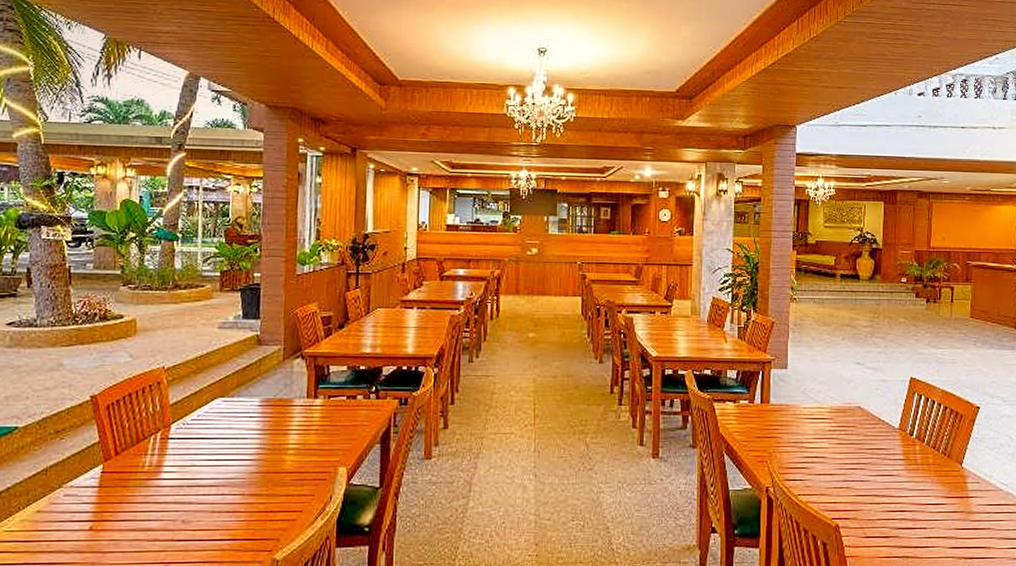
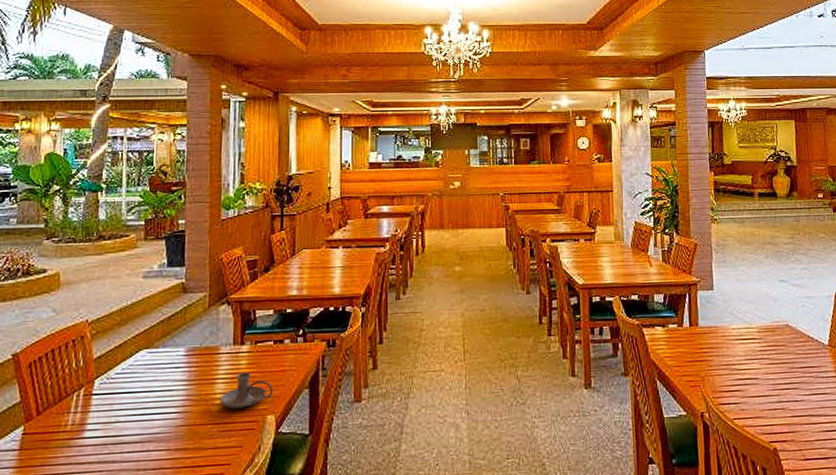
candle holder: none [292,425,346,459] -> present [219,372,274,409]

